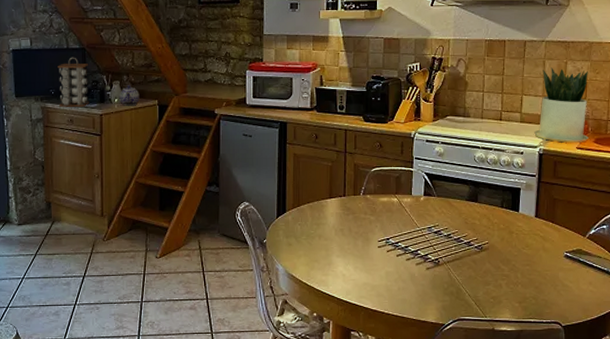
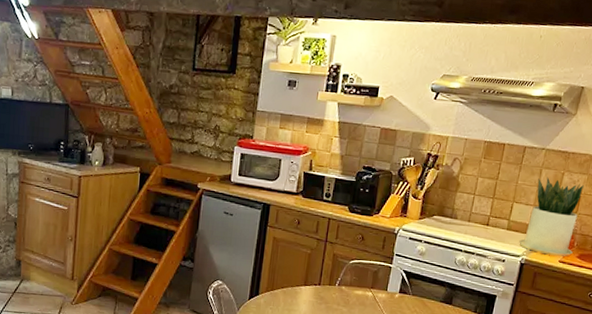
spice rack: present [58,57,90,108] -> none [37,112,72,167]
teapot: present [119,85,140,106] -> none [99,148,122,171]

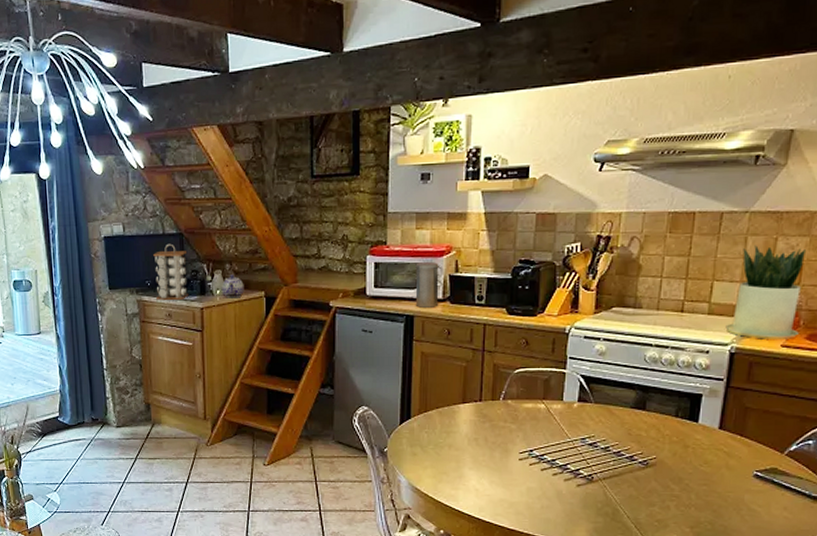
spice rack: none [37,112,72,167] -> present [153,243,189,301]
teapot: none [99,148,122,171] -> present [221,274,244,298]
canister: none [272,158,296,200] -> present [415,262,439,309]

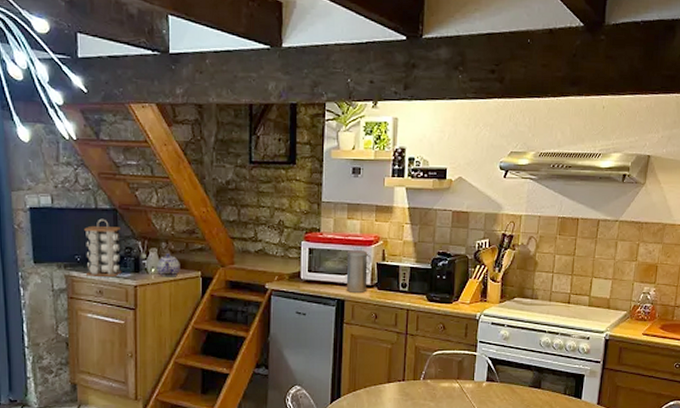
planter: present [725,245,805,339] -> none [602,249,659,328]

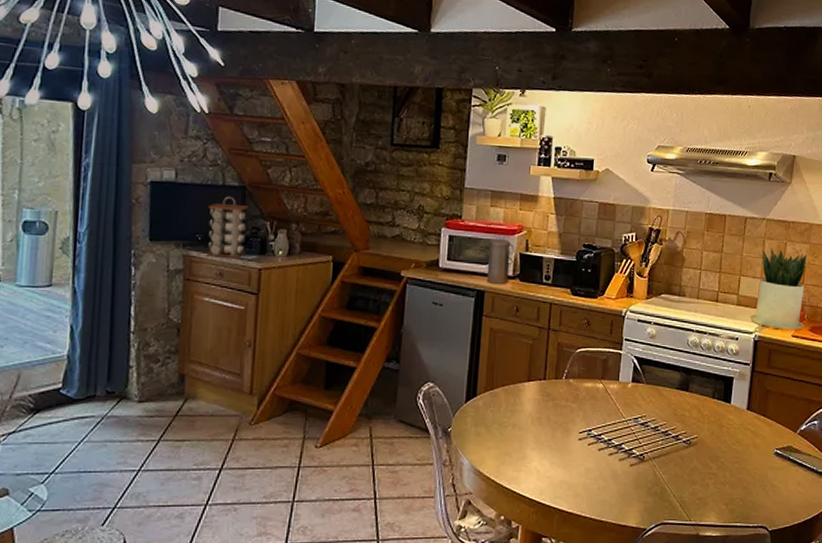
teapot: present [156,253,180,277] -> none [284,235,311,261]
planter: none [602,249,659,328] -> present [750,248,807,330]

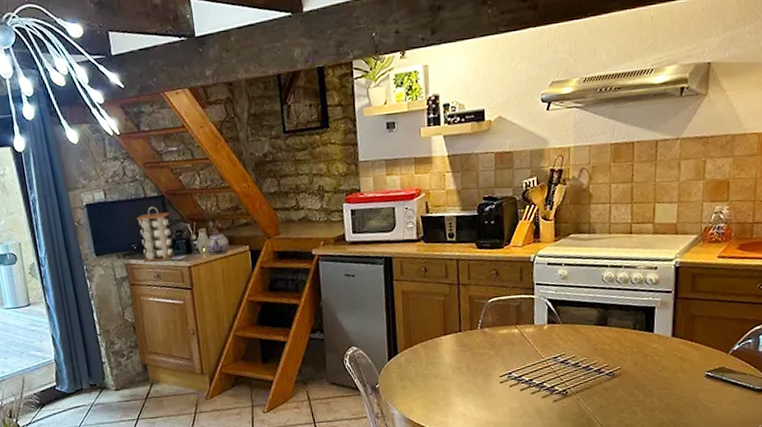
teapot: none [284,235,311,261] -> present [206,232,230,255]
canister: present [486,239,511,285] -> none [389,205,414,250]
planter: present [750,248,807,330] -> none [669,168,732,253]

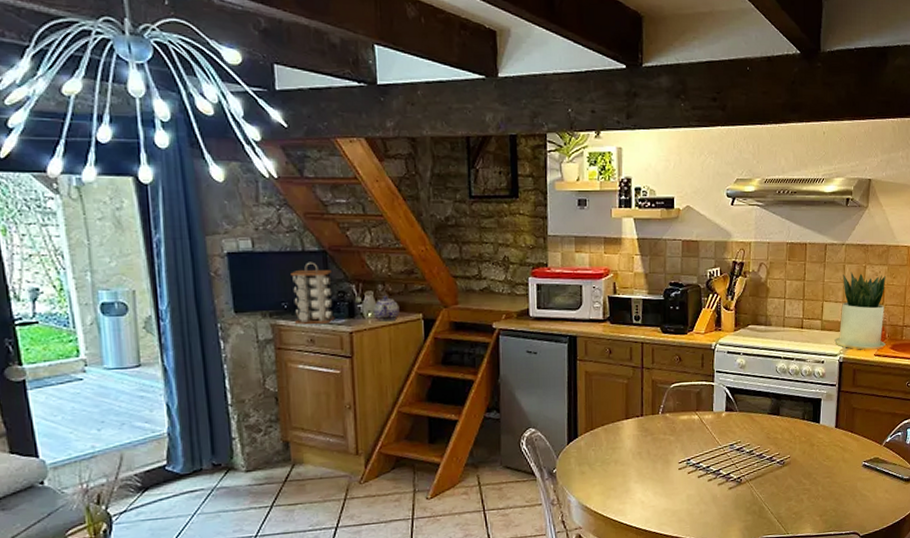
planter: none [669,168,732,253] -> present [834,272,886,350]

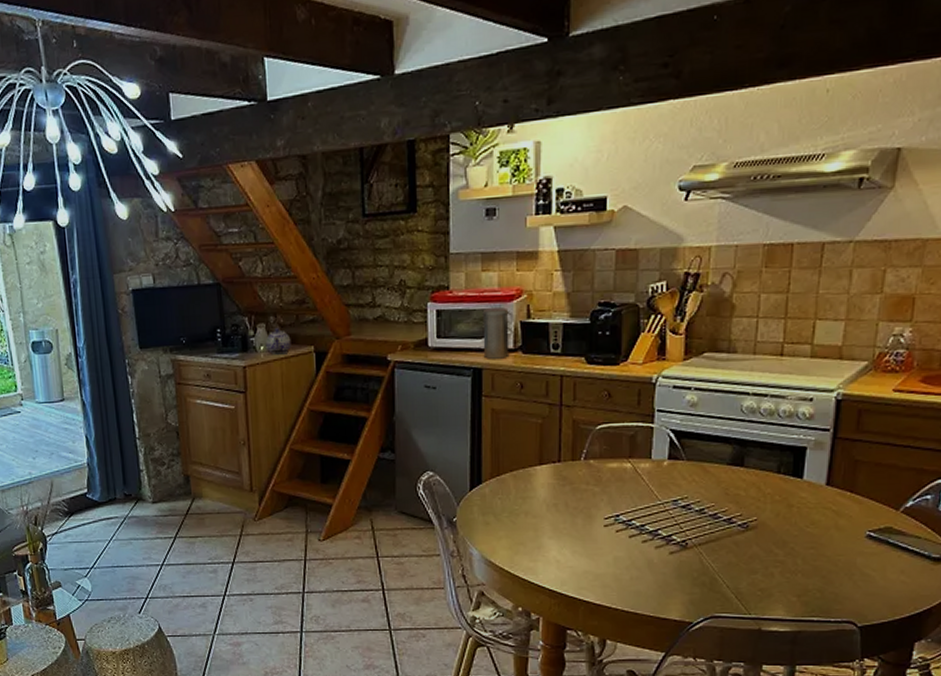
spice rack: present [291,262,335,325] -> none [188,295,230,360]
canister: none [576,284,600,329] -> present [482,307,510,360]
planter: present [834,272,886,350] -> none [830,278,917,384]

